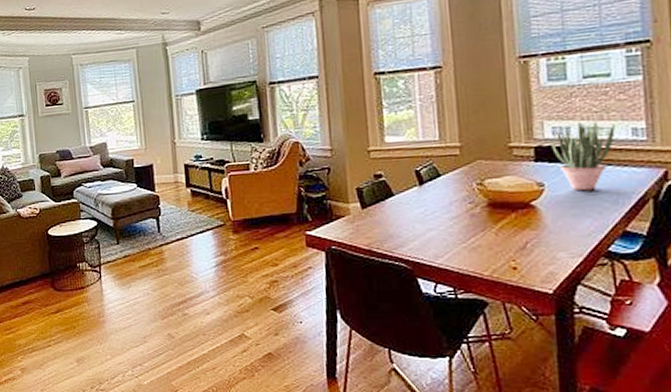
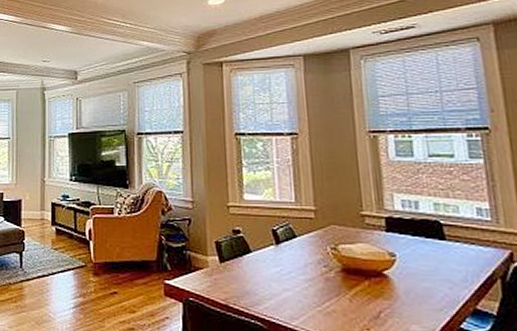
potted plant: present [551,121,615,191] -> none [401,197,461,265]

